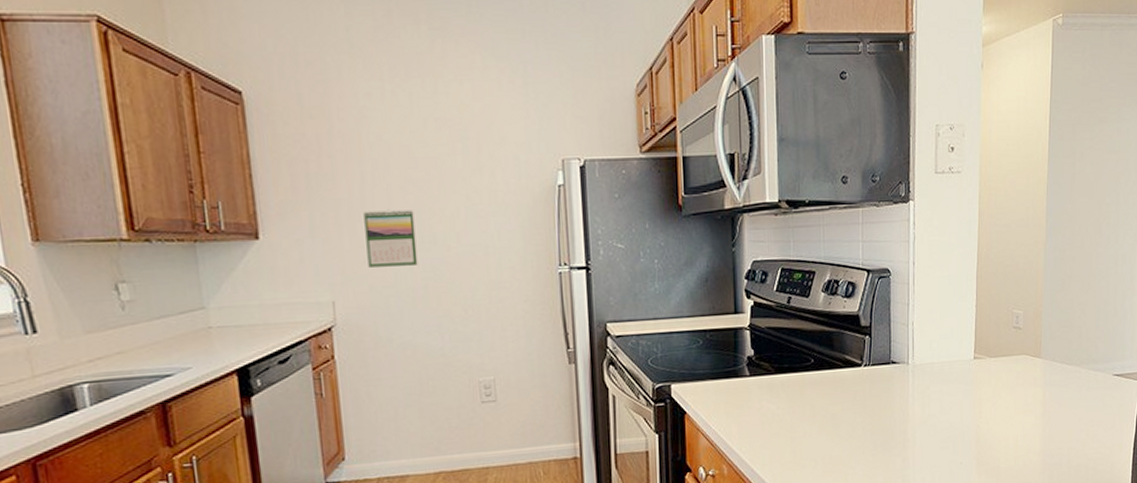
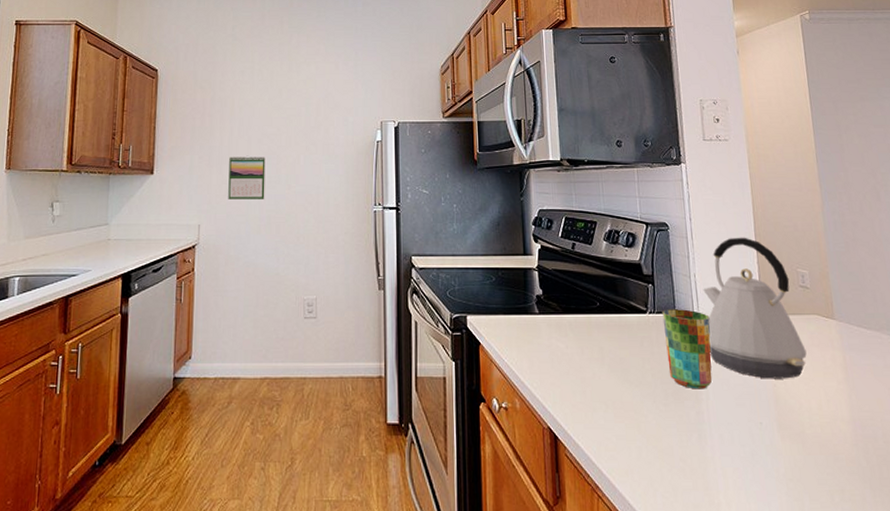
cup: none [877,359,924,438] -> present [662,309,712,389]
kettle: none [920,279,1011,421] -> present [703,237,807,379]

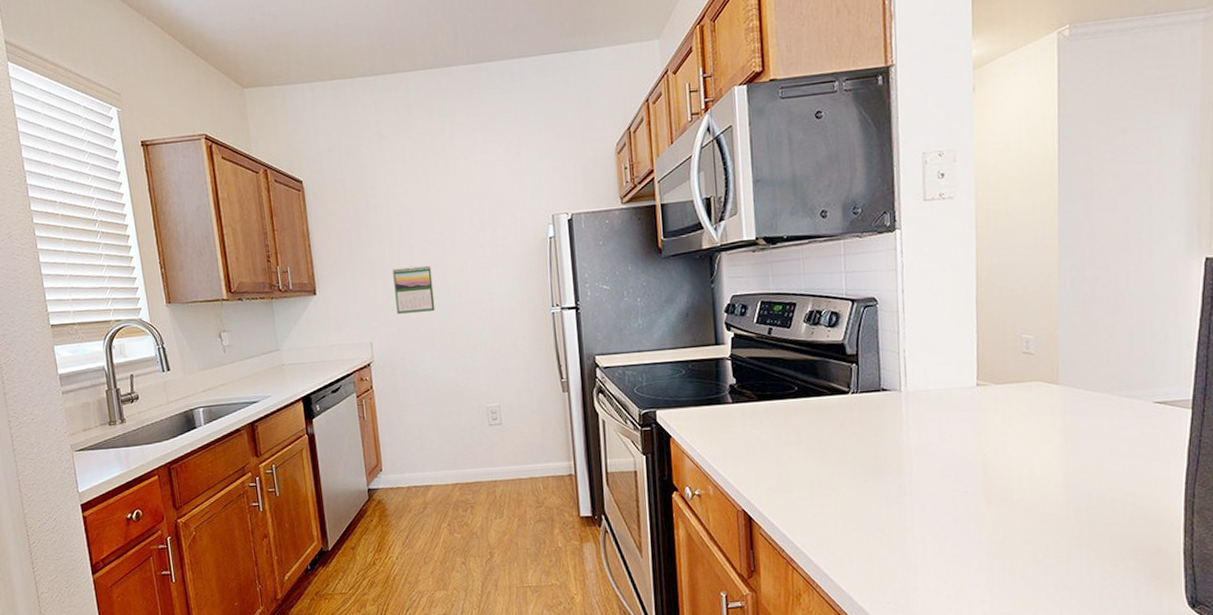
cup: present [662,309,712,389] -> none [866,386,919,465]
kettle: present [703,237,807,379] -> none [913,305,1023,449]

